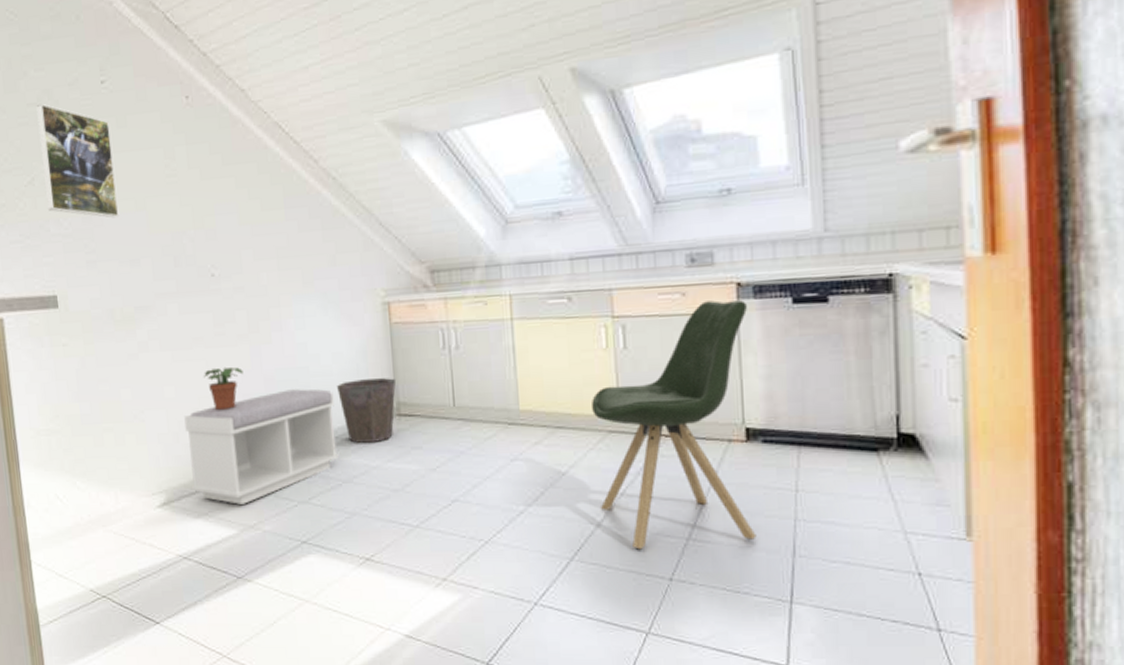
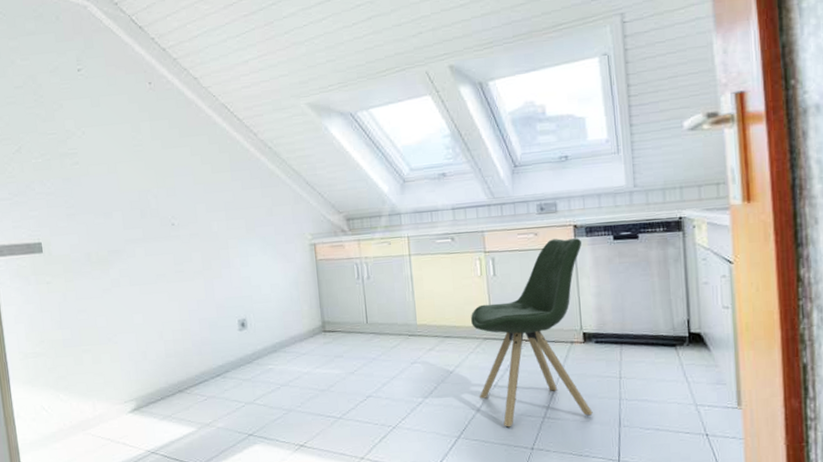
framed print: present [36,103,119,218] -> none [22,86,94,180]
bench: present [184,389,340,505] -> none [150,313,278,407]
potted plant: present [204,367,243,411] -> none [166,297,199,333]
waste bin: present [337,378,396,443] -> none [275,302,322,354]

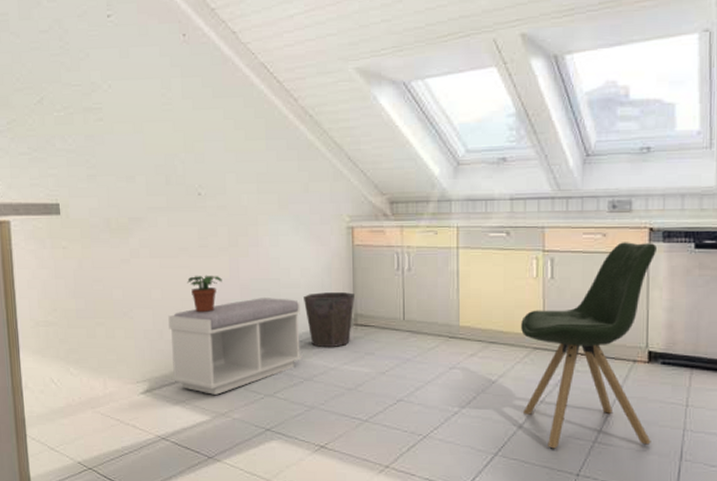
bench: none [150,313,278,407] -> present [168,298,303,395]
potted plant: none [166,297,199,333] -> present [187,275,222,313]
waste bin: none [275,302,322,354] -> present [304,292,354,347]

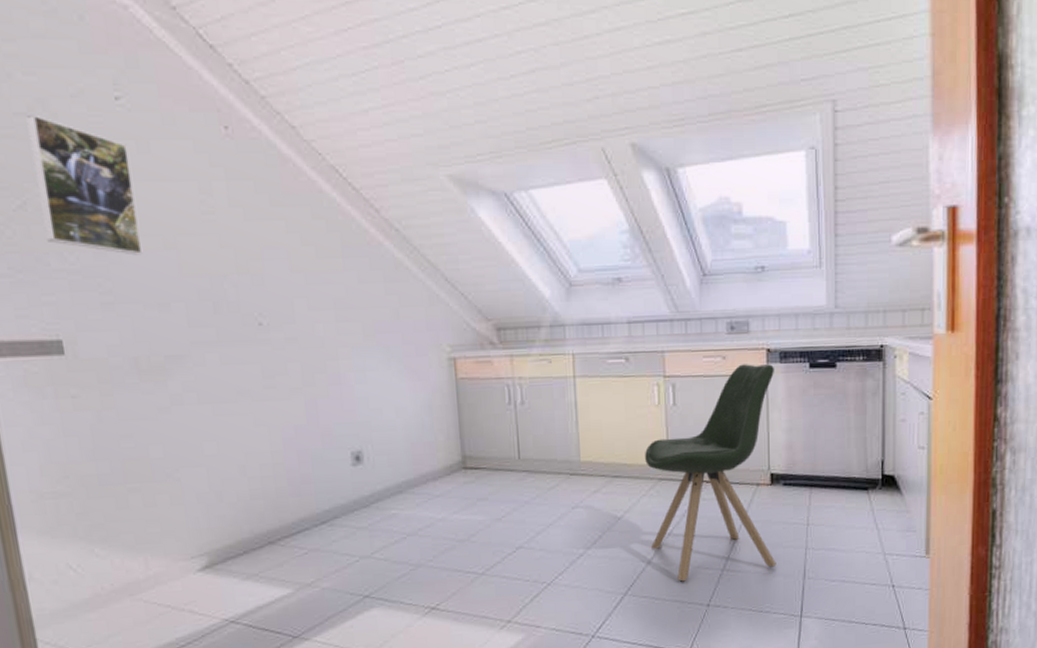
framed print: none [48,31,119,138] -> present [26,114,143,256]
bench: present [168,298,303,395] -> none [228,444,404,563]
potted plant: present [187,275,222,313] -> none [251,421,297,468]
waste bin: present [304,292,354,347] -> none [401,432,462,496]

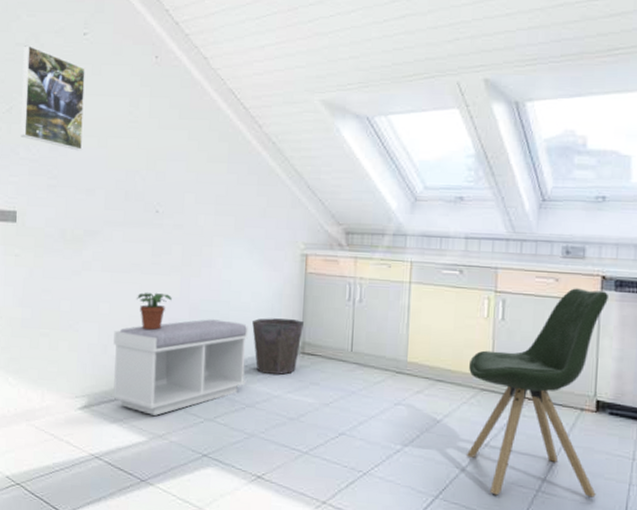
bench: none [228,444,404,563] -> present [111,319,248,416]
potted plant: none [251,421,297,468] -> present [137,292,172,331]
waste bin: none [401,432,462,496] -> present [252,318,304,375]

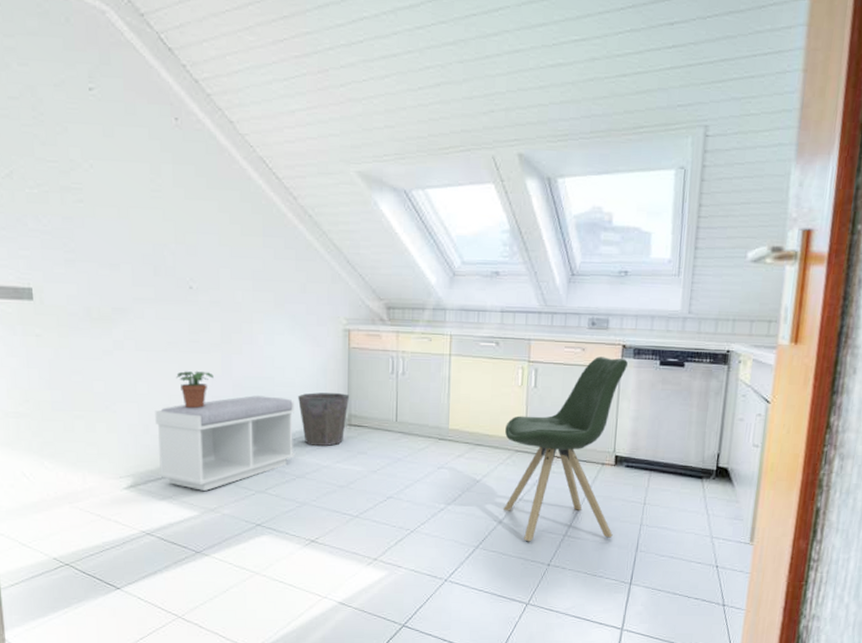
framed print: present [19,44,86,151] -> none [18,98,101,222]

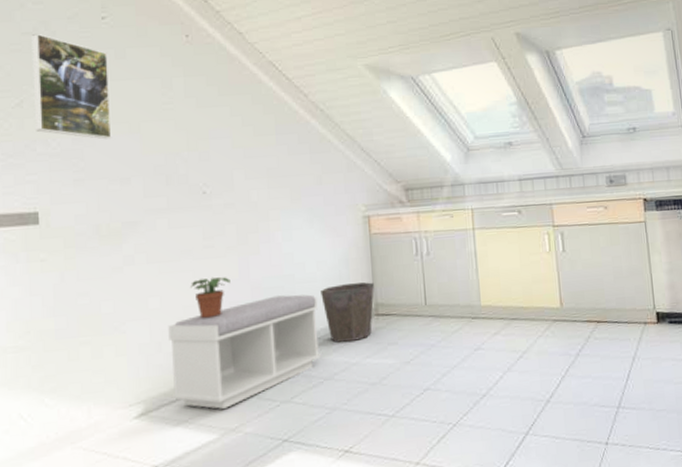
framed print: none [18,98,101,222] -> present [31,33,112,140]
chair: present [504,356,628,542] -> none [539,212,669,420]

